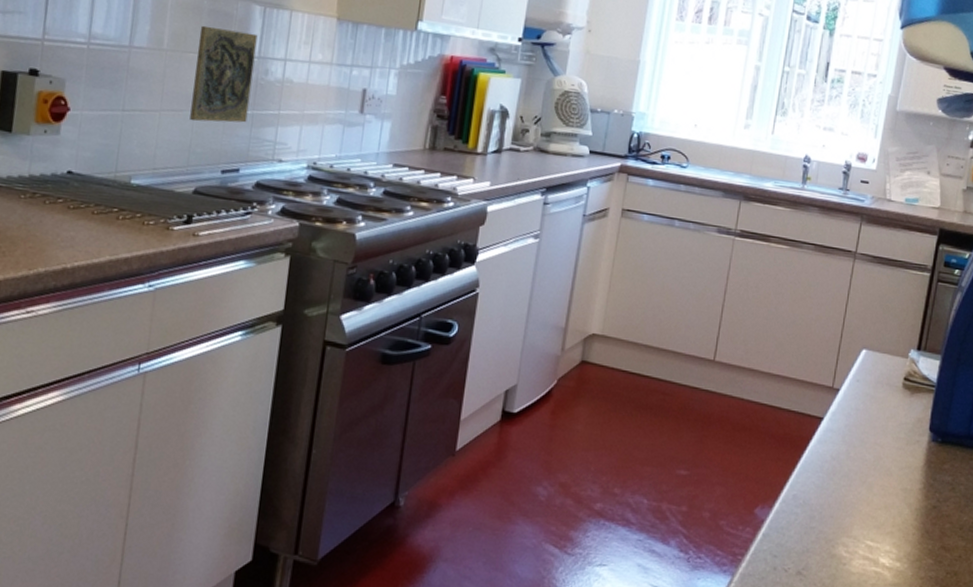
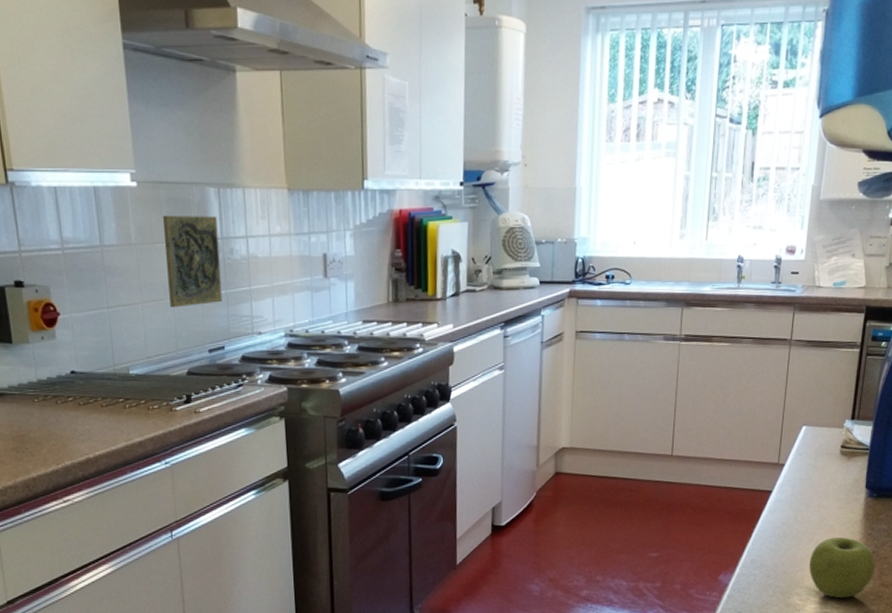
apple: none [859,482,936,558] -> present [809,536,875,599]

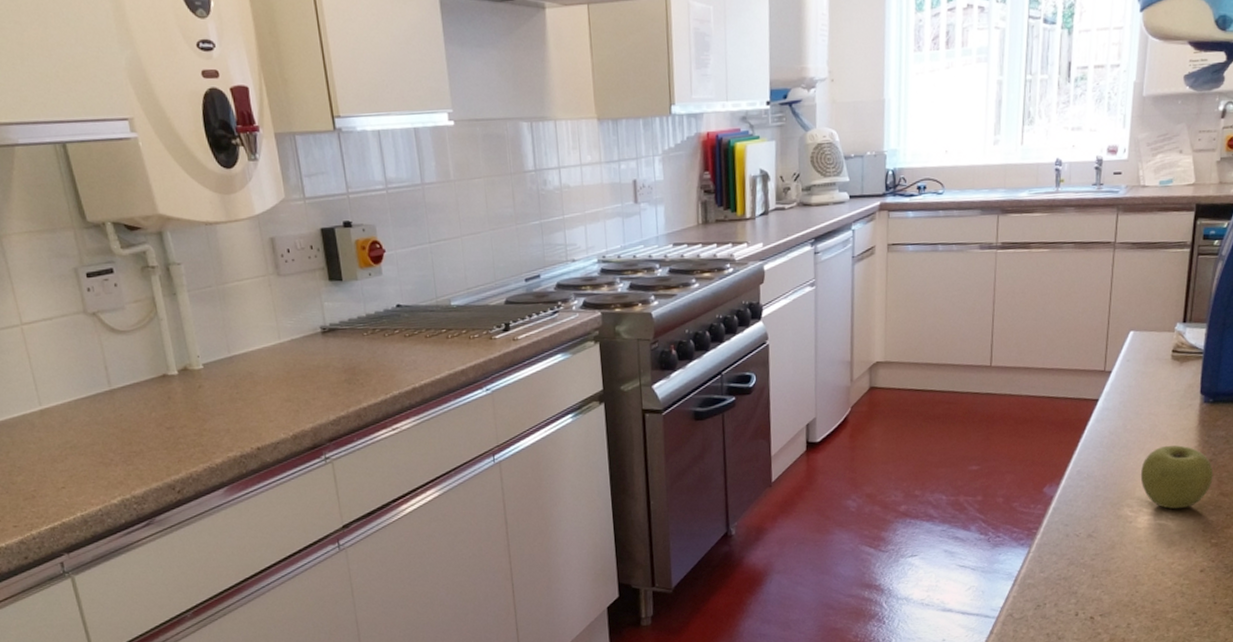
decorative tile: present [162,215,223,308] -> none [478,149,537,240]

